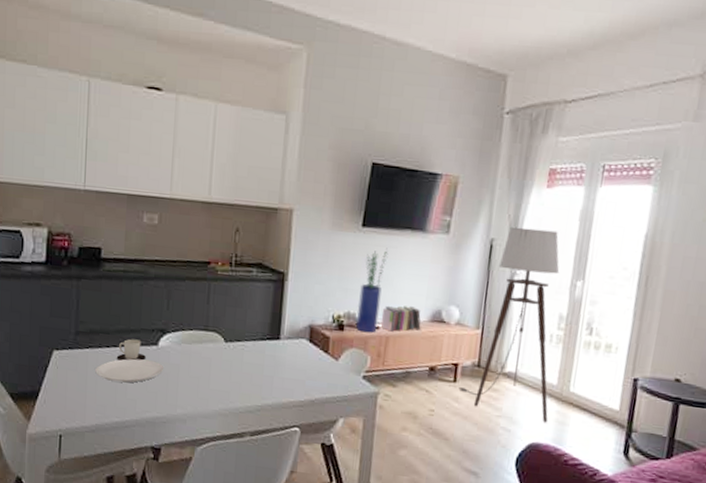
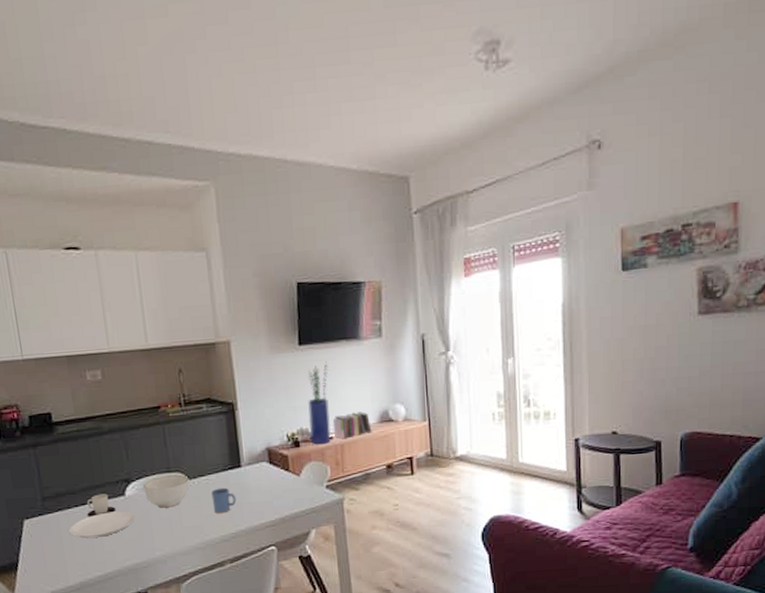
bowl: none [177,333,225,367] -> present [143,475,189,508]
mug: none [243,356,269,384] -> present [211,487,237,514]
floor lamp: present [458,227,560,423] -> none [417,316,503,496]

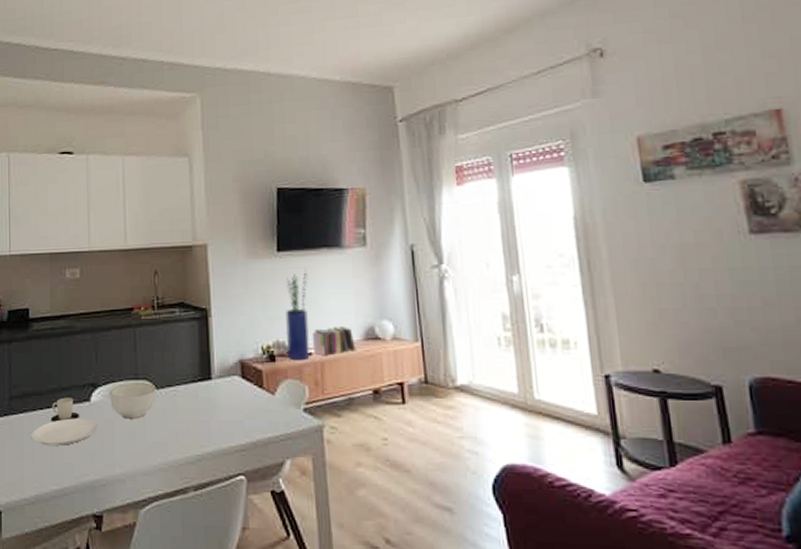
mug: present [211,487,237,514] -> none [178,401,205,431]

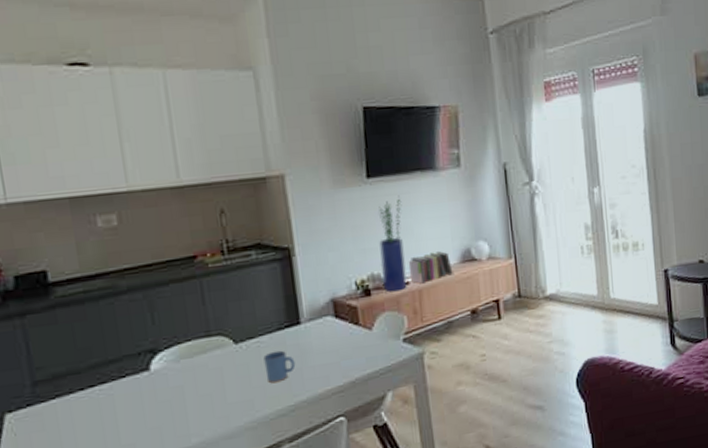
plate: present [31,418,99,446] -> none [70,390,164,431]
cup: present [50,397,79,422] -> none [96,369,137,402]
bowl: present [109,384,156,419] -> none [174,339,235,383]
mug: none [178,401,205,431] -> present [263,350,296,384]

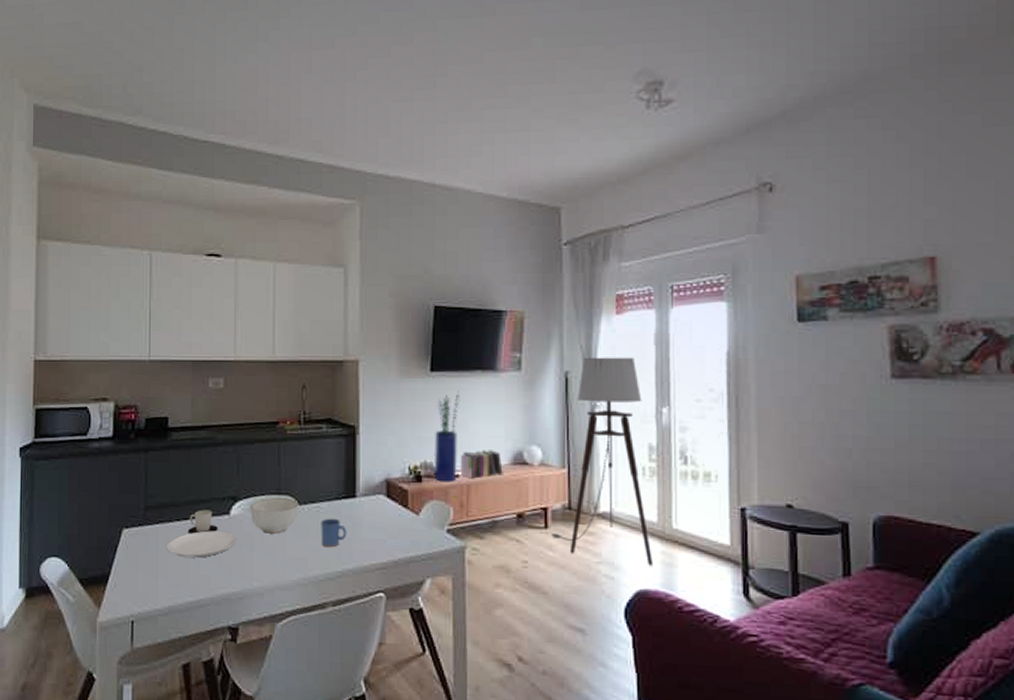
plate: none [70,390,164,431] -> present [166,530,238,558]
cup: none [96,369,137,402] -> present [187,509,218,534]
bowl: none [174,339,235,383] -> present [250,498,299,534]
floor lamp: none [505,142,596,339] -> present [551,357,653,566]

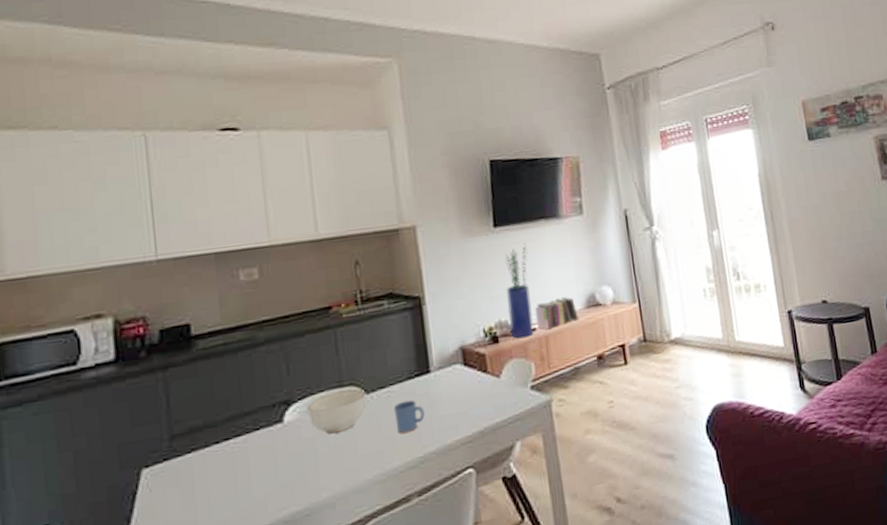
plate: present [166,530,238,558] -> none [204,442,296,486]
cup: present [187,509,218,534] -> none [230,422,270,456]
floor lamp: present [551,357,653,566] -> none [631,188,724,385]

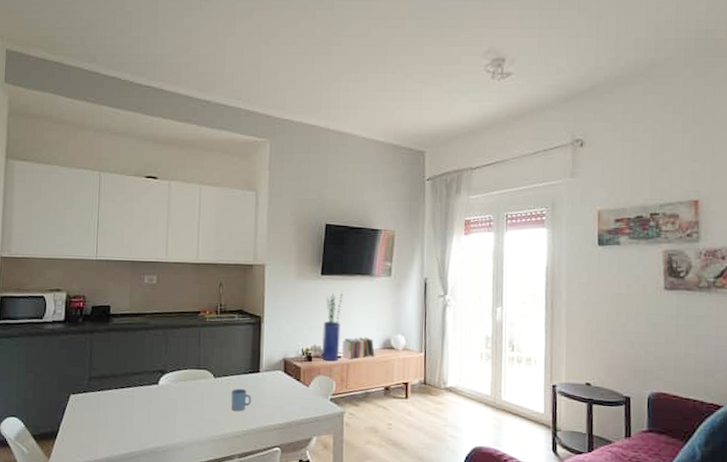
bowl: present [307,389,367,434] -> none [175,372,214,400]

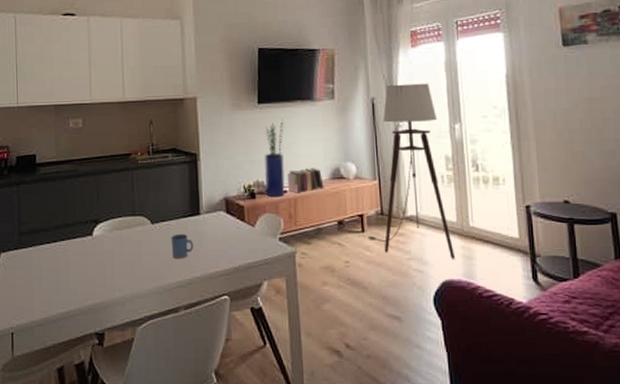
floor lamp: none [410,267,486,428] -> present [367,83,455,259]

